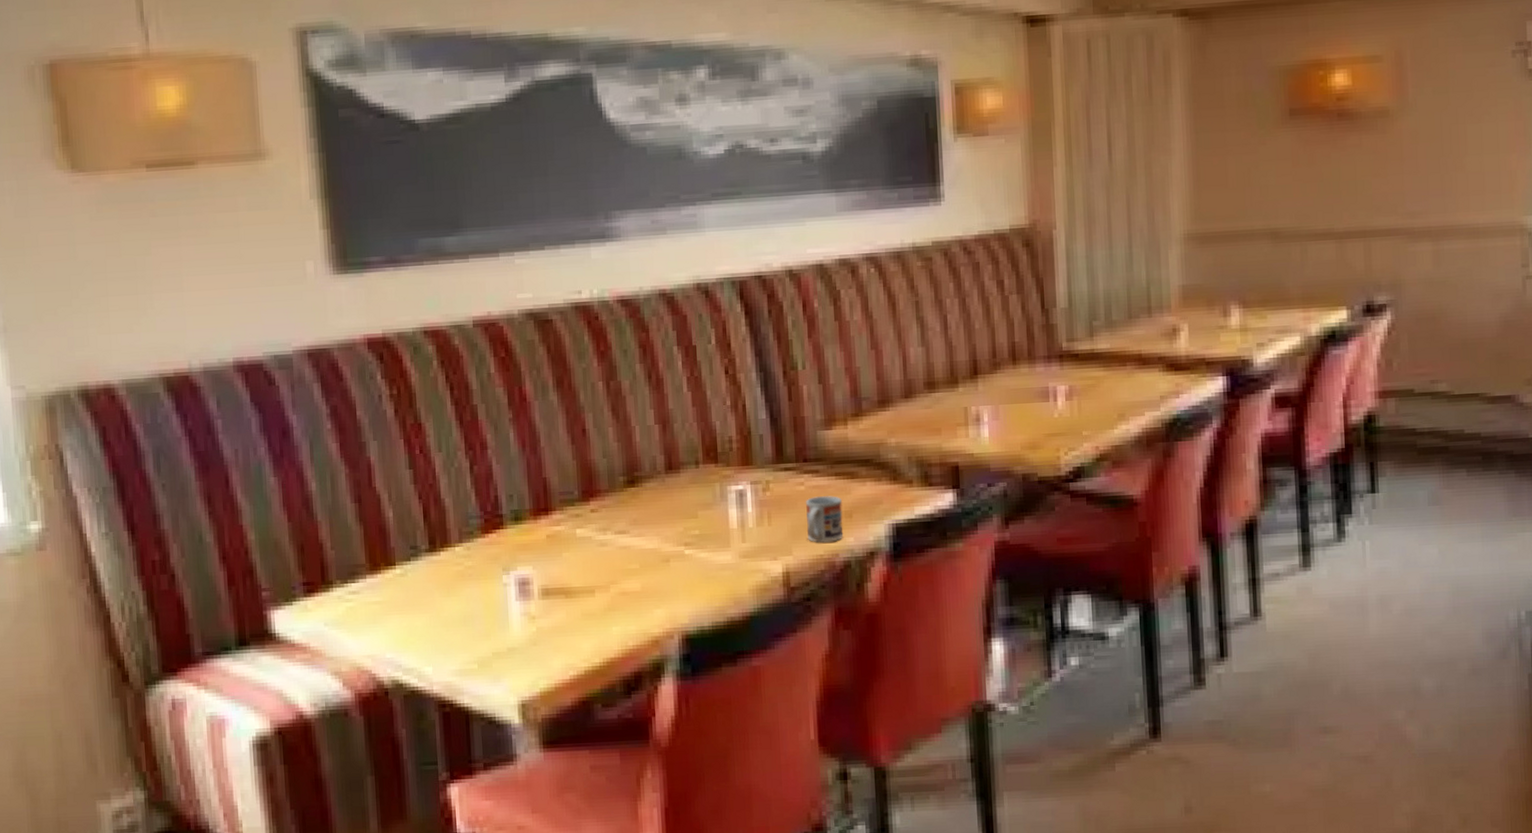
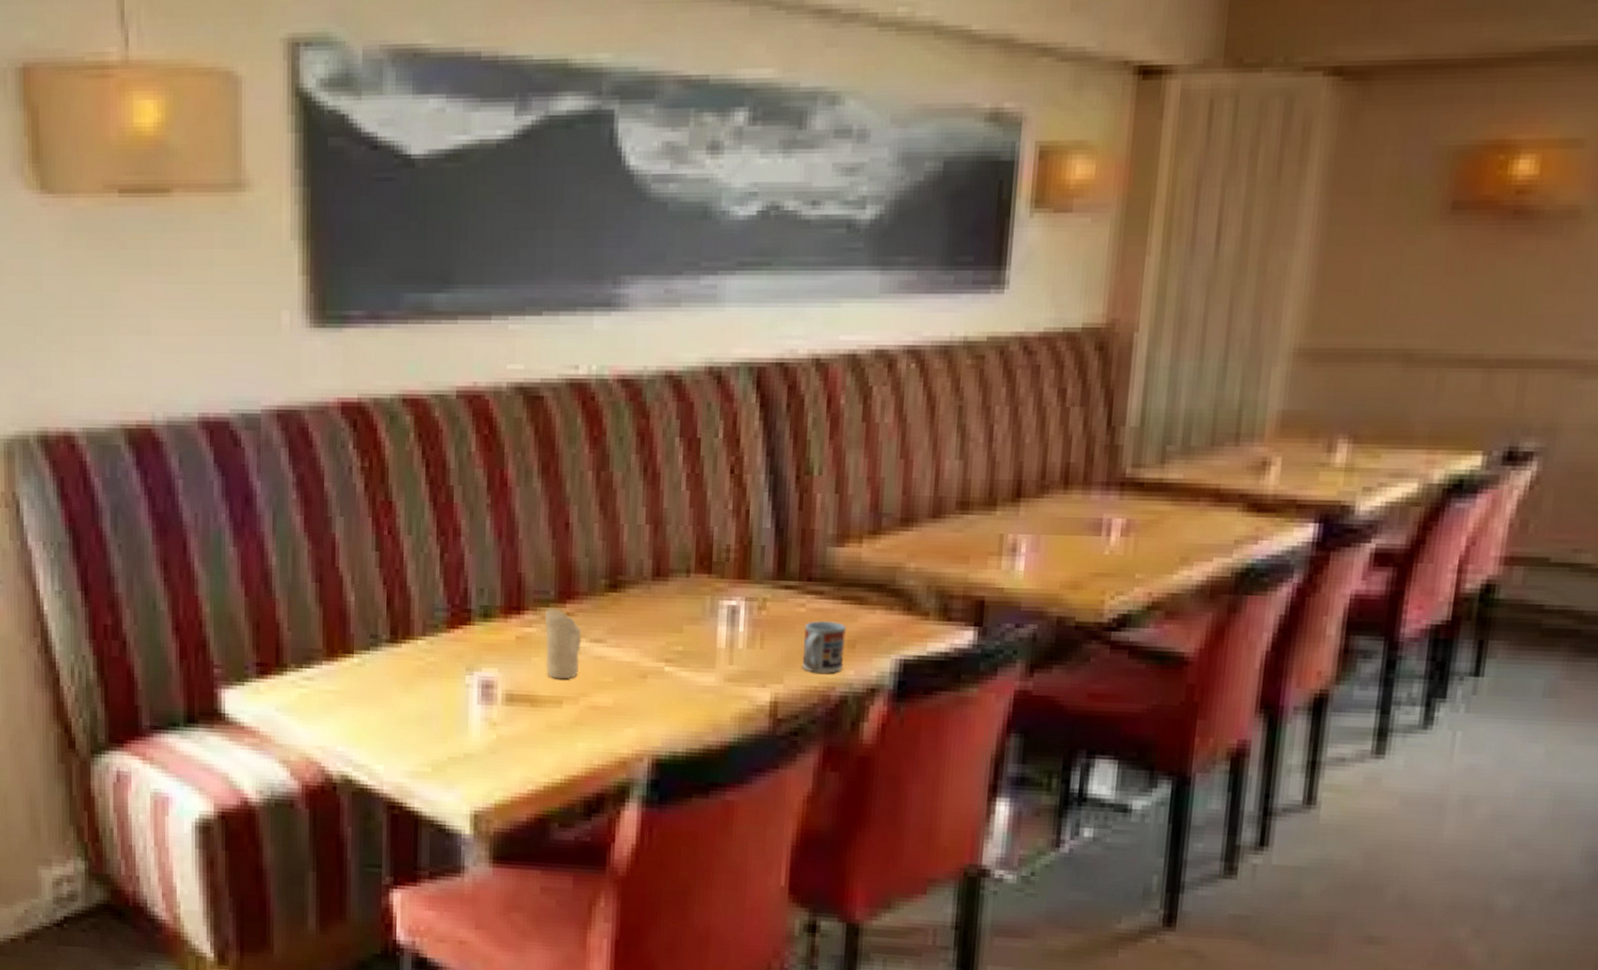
candle: none [571,506,607,571] -> present [544,608,581,679]

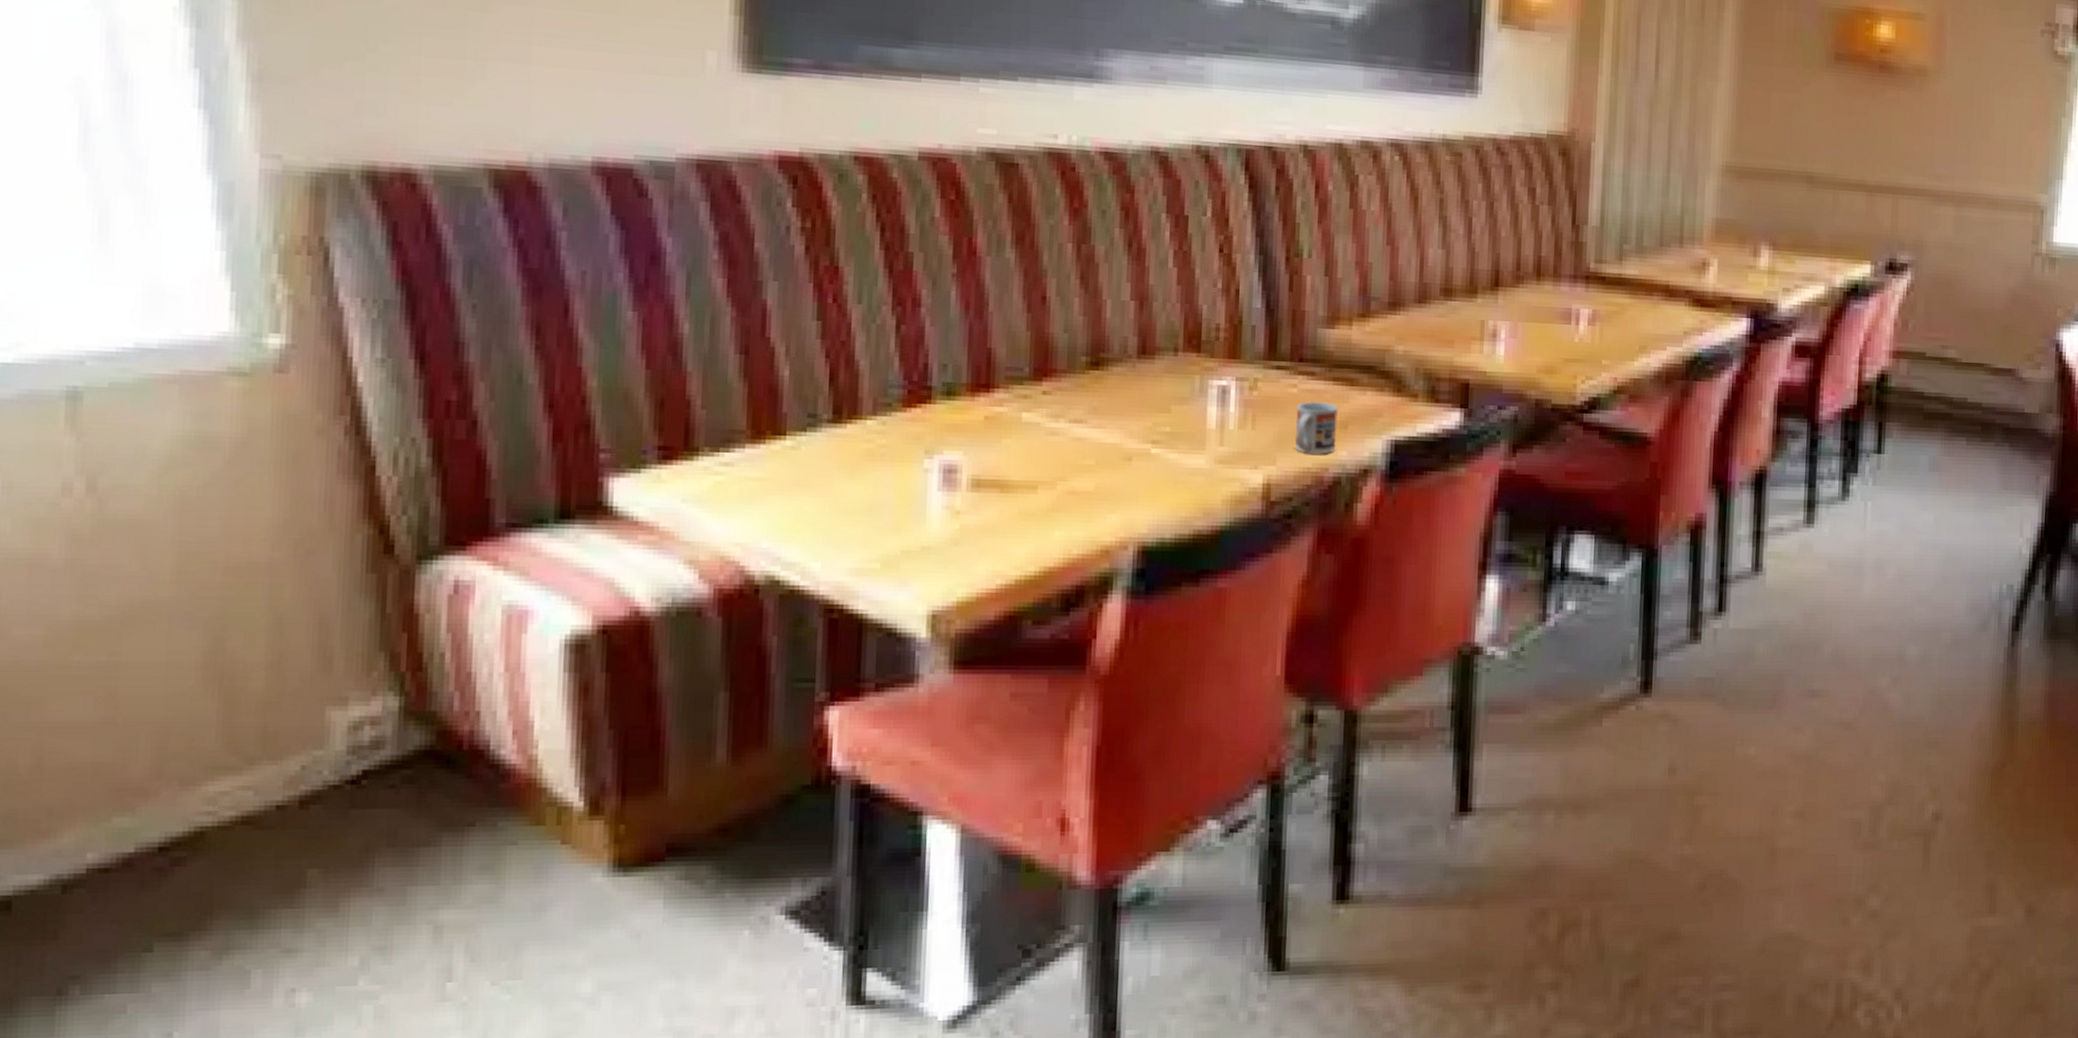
candle: present [544,608,581,679] -> none [1017,386,1059,463]

